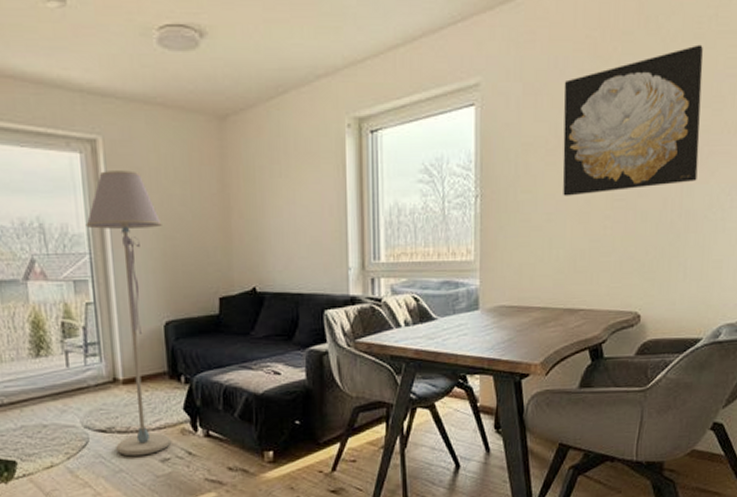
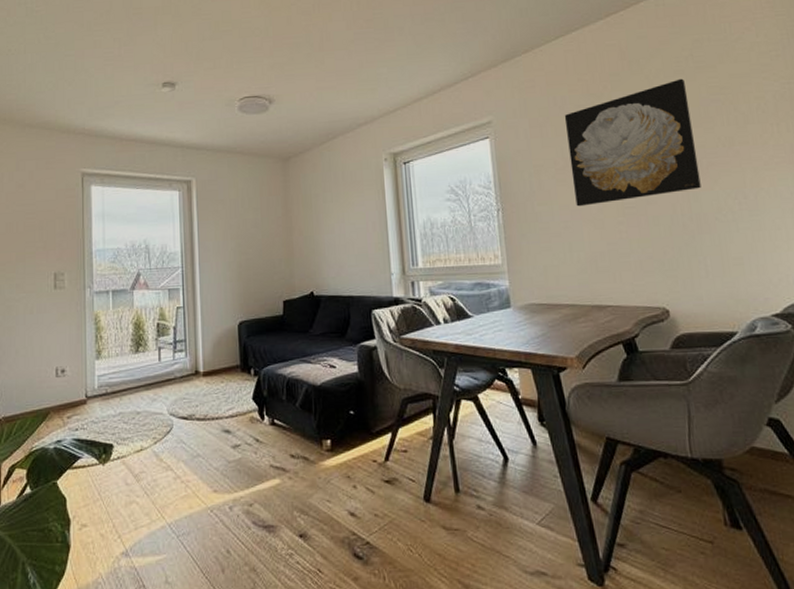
floor lamp: present [85,170,172,457] -> none [180,202,242,442]

